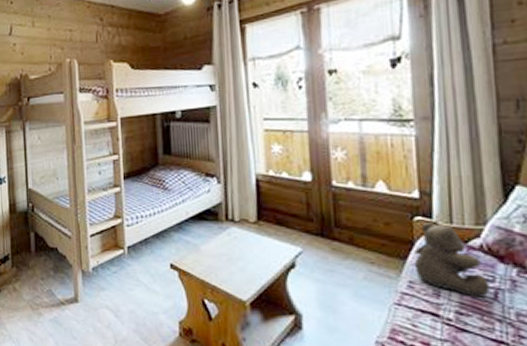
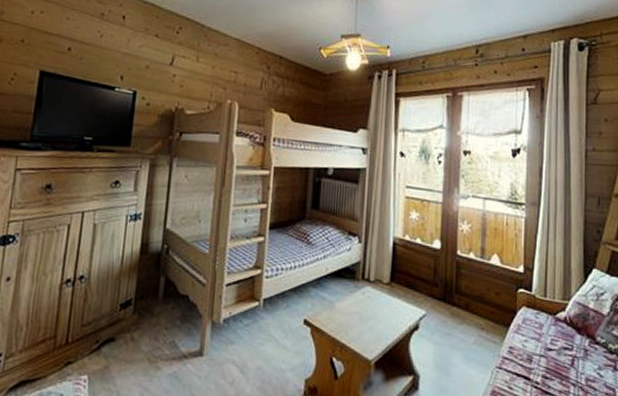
teddy bear: present [413,222,490,298] -> none [515,295,569,364]

